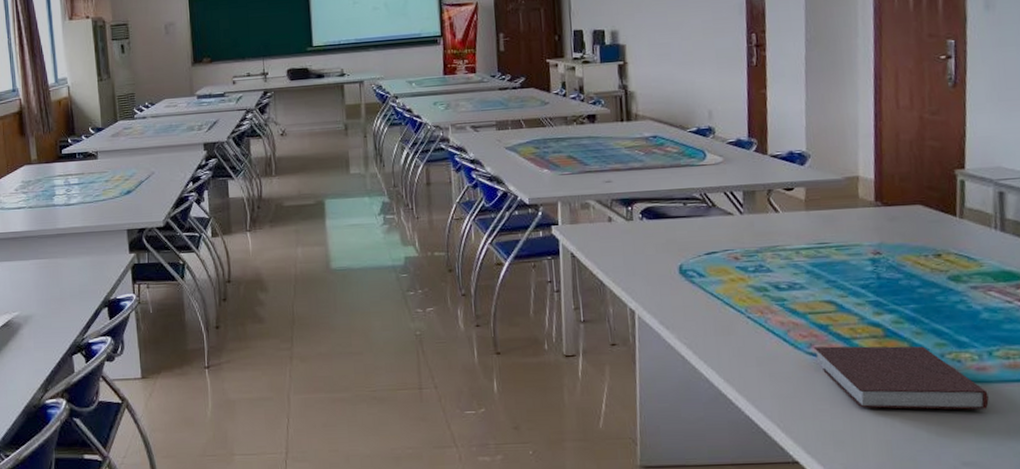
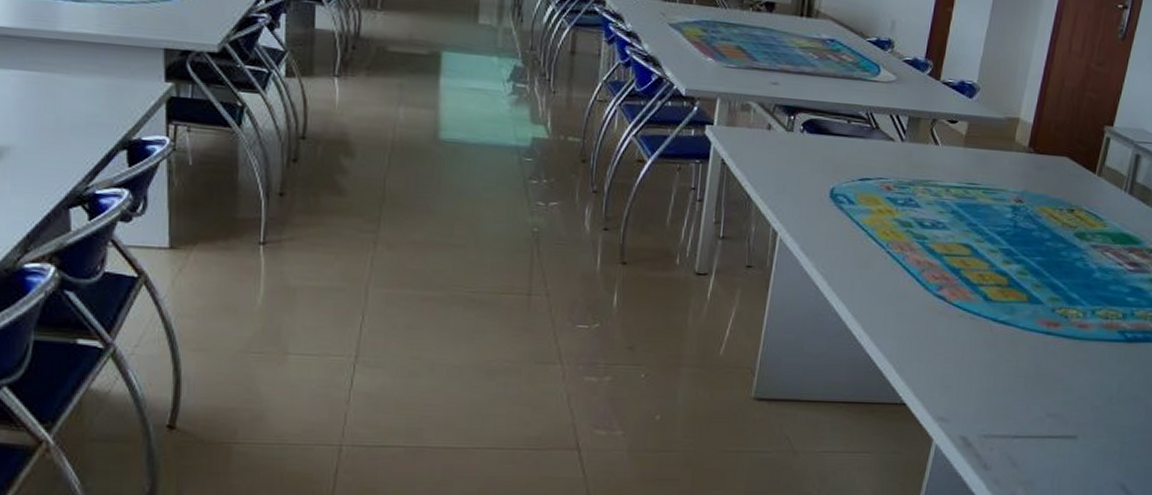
notebook: present [813,346,989,410] -> none [942,290,1083,365]

